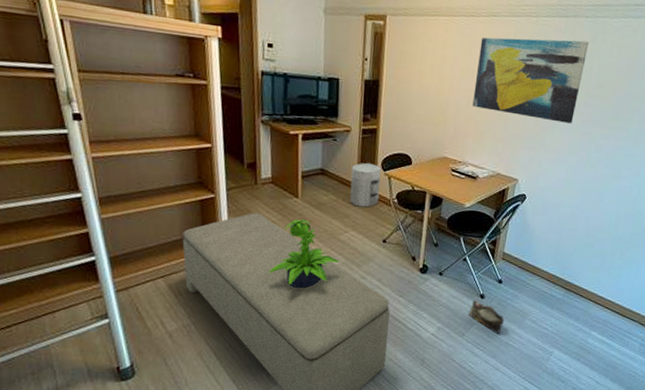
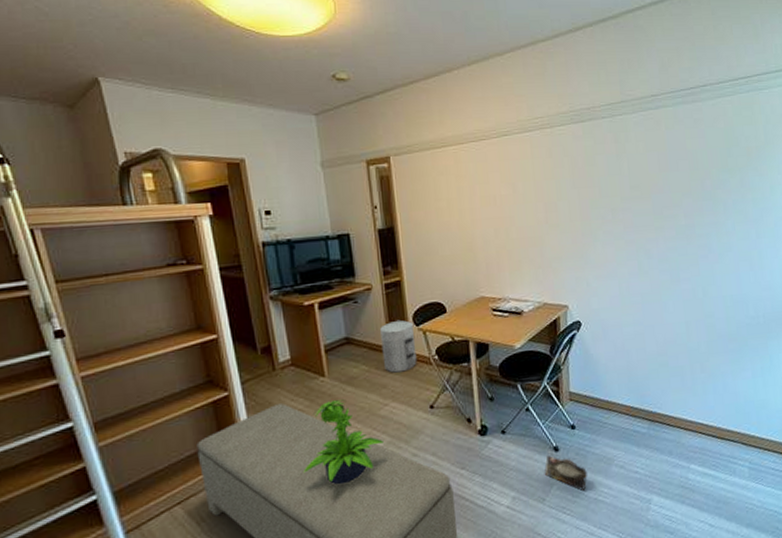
wall art: present [472,37,589,124] -> none [496,143,614,236]

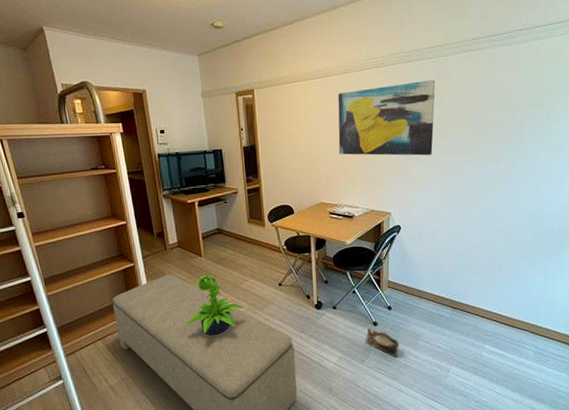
waste bin: present [380,319,417,373] -> none [243,217,270,257]
wall art: none [496,143,614,236] -> present [338,79,436,156]

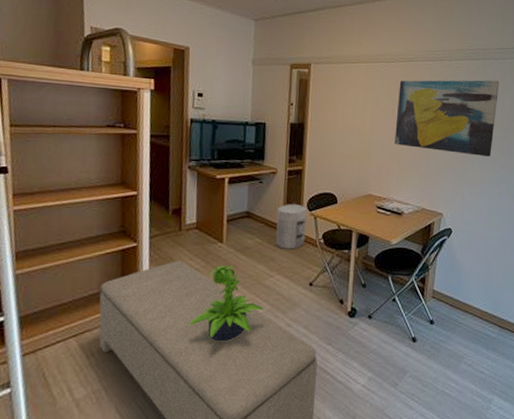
waste bin: none [243,217,270,257] -> present [275,203,307,250]
bag: present [365,327,399,358] -> none [401,344,438,383]

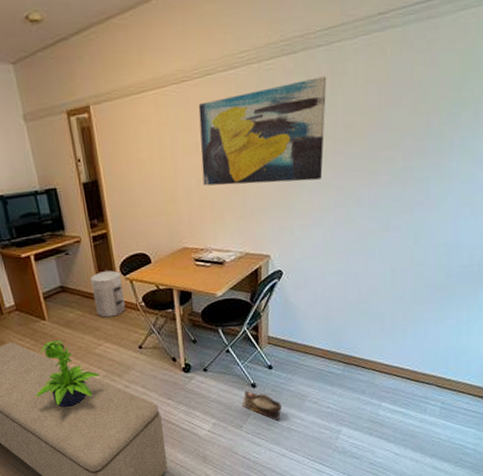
bag: none [401,344,438,383] -> present [242,390,282,422]

